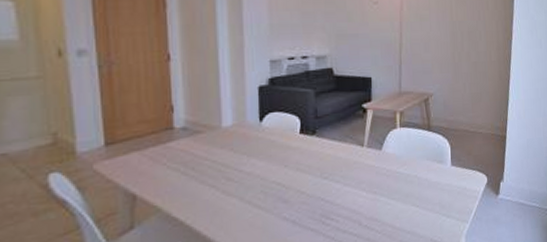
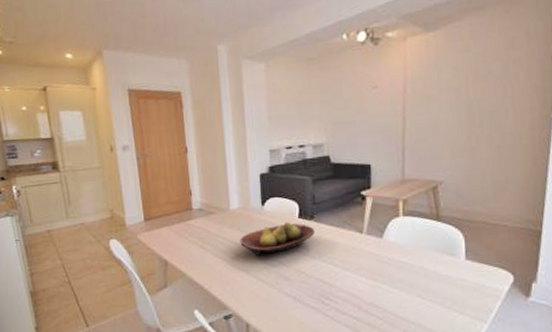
fruit bowl: none [232,138,318,179] -> present [239,222,316,257]

